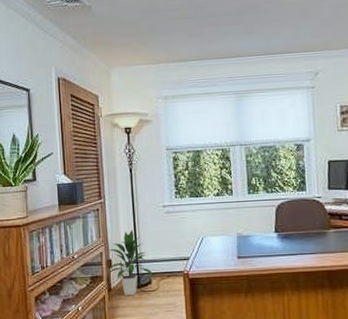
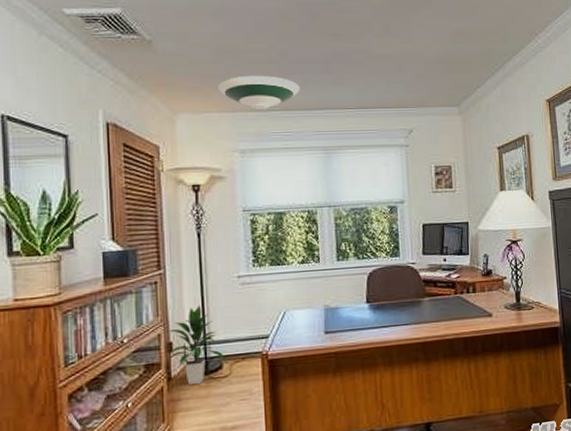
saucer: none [144,29,214,61] -> present [218,75,300,110]

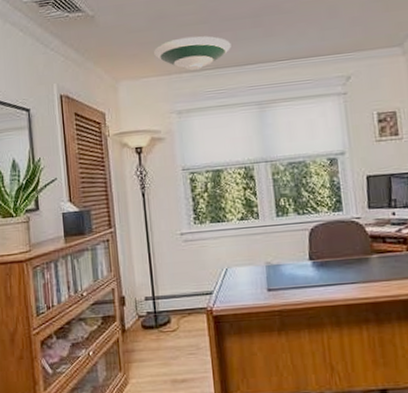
indoor plant: present [167,305,228,386] -> none [119,261,175,338]

